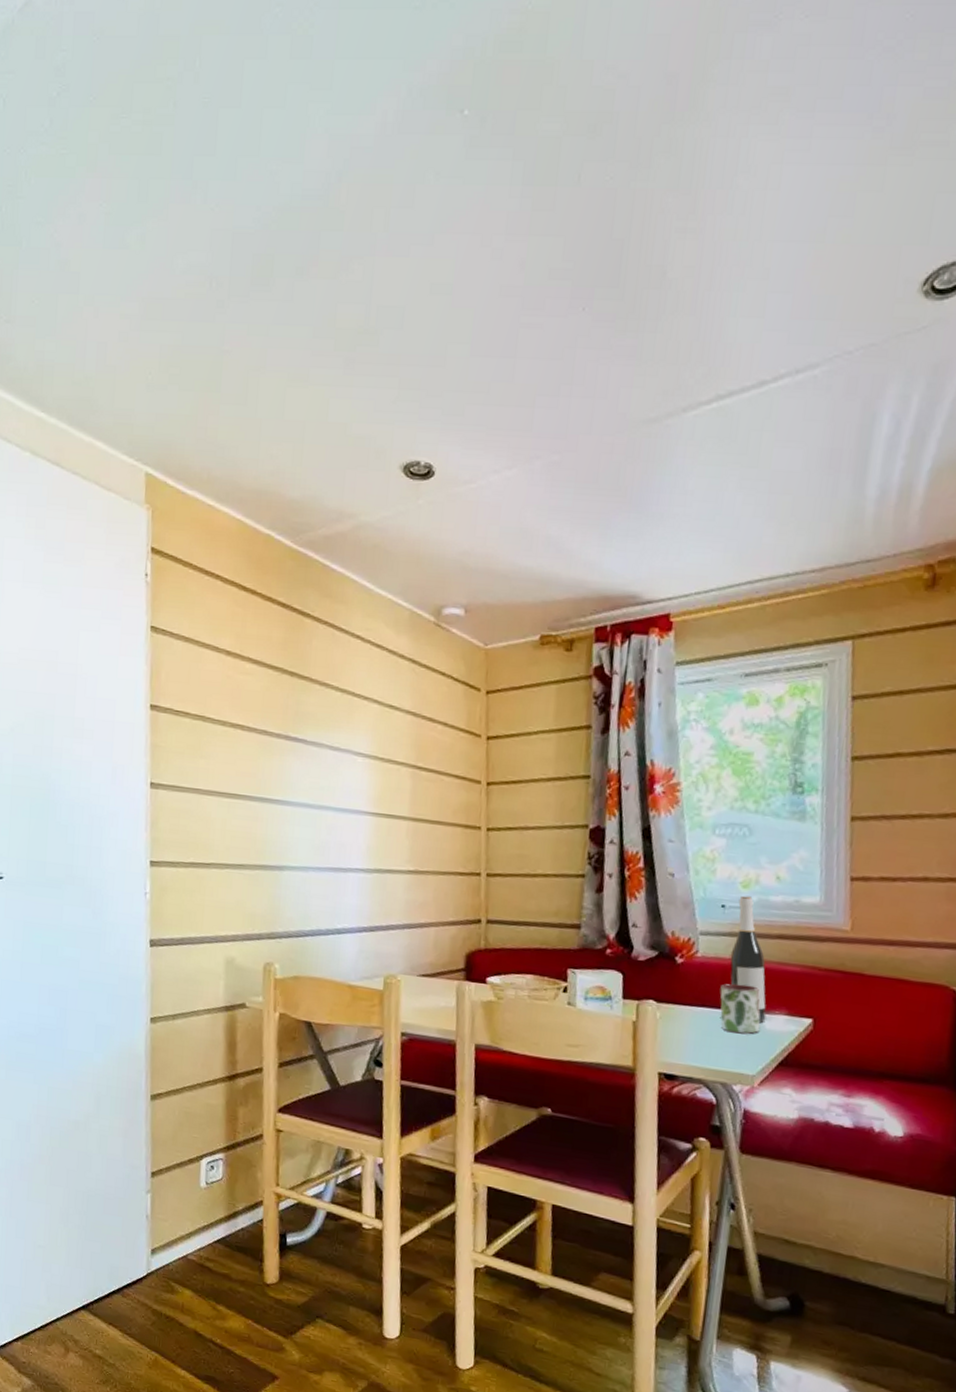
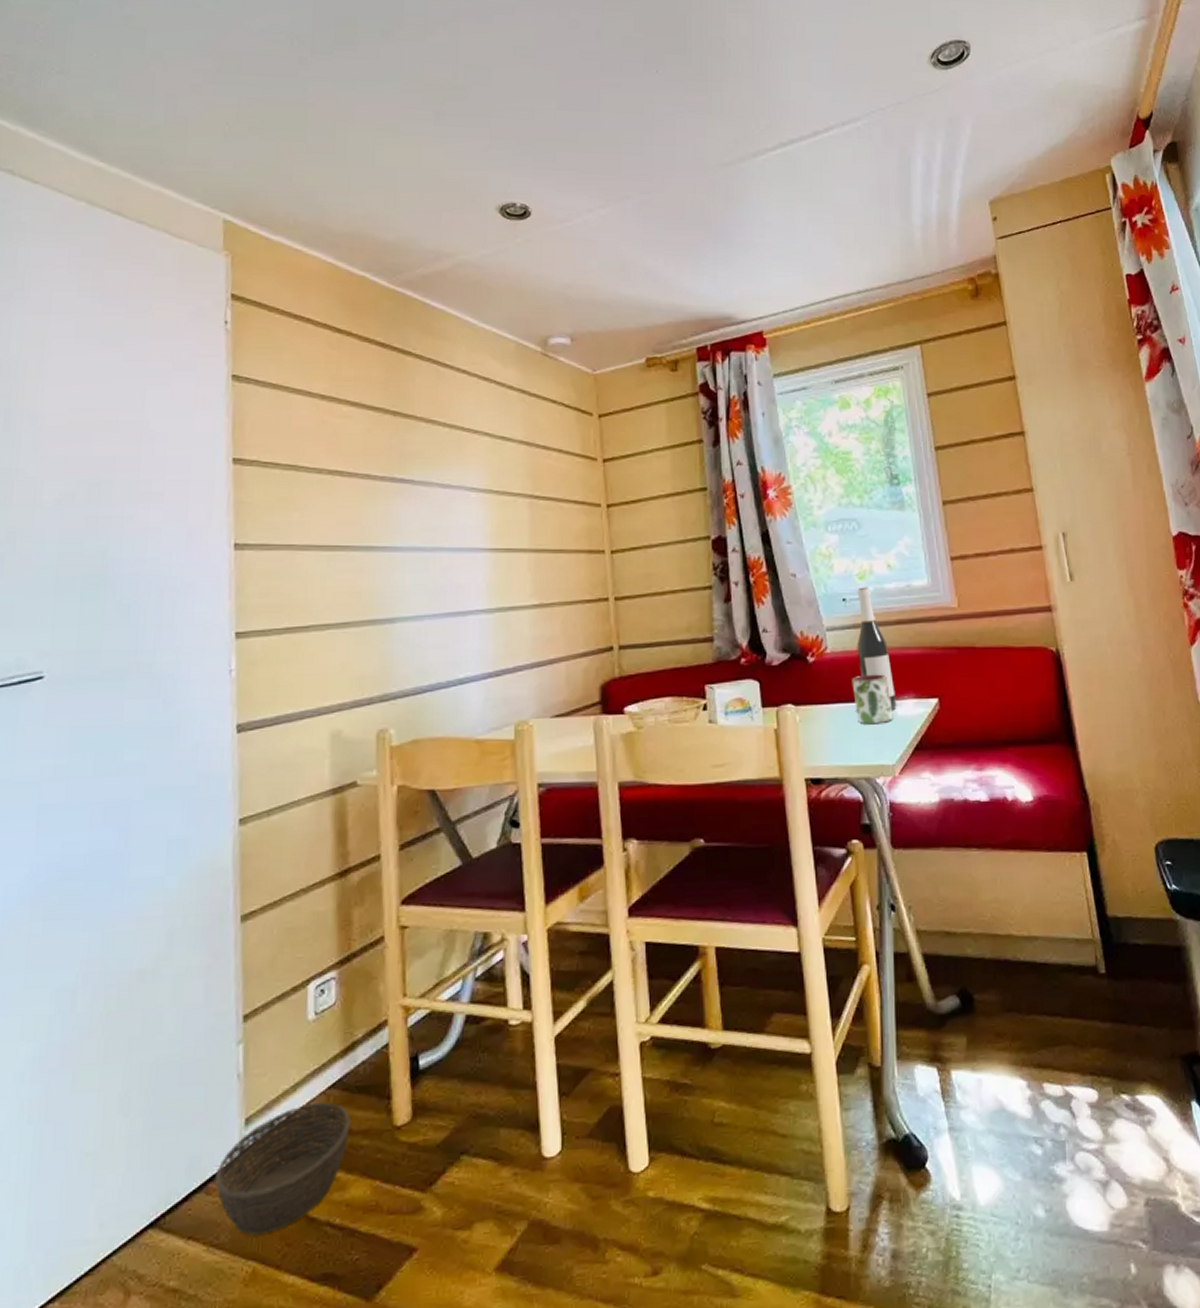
basket: none [128,1249,231,1336] -> present [214,1101,350,1235]

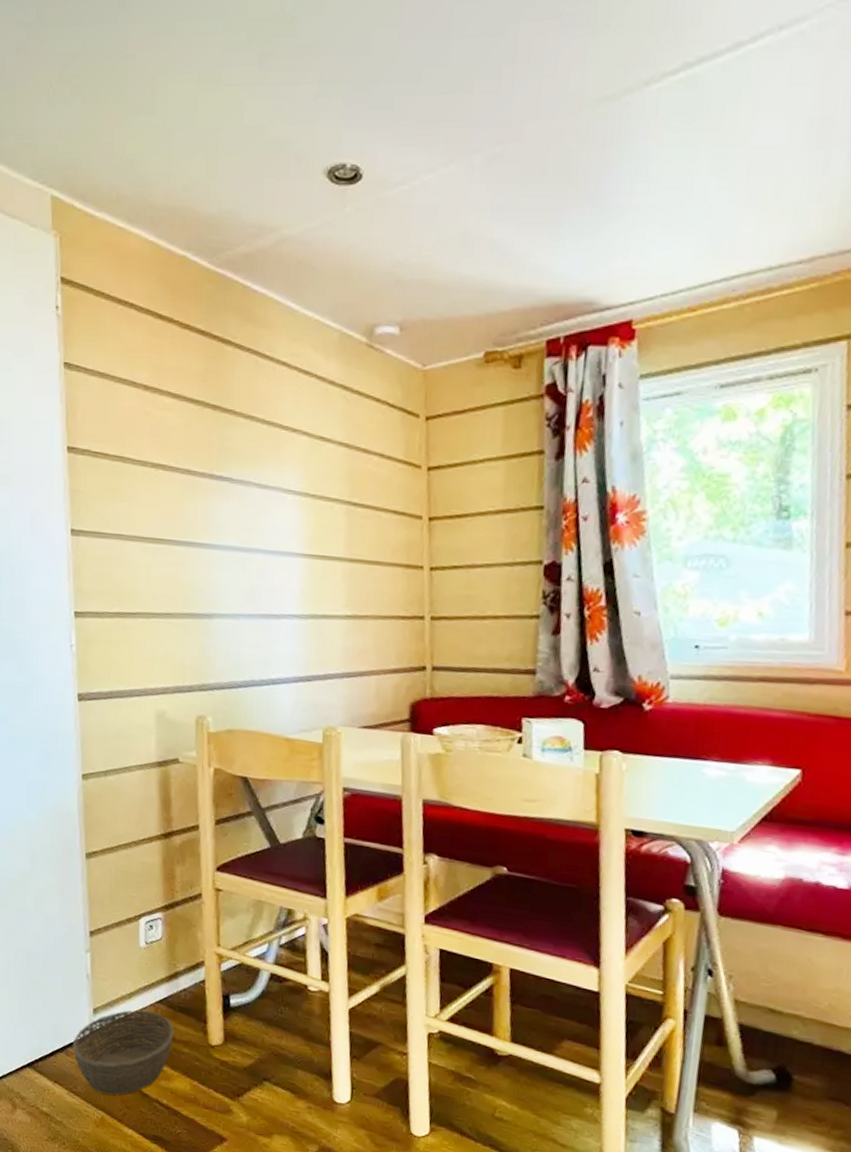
mug: present [852,674,893,725] -> none [693,731,741,787]
wine bottle: present [857,587,897,710] -> none [705,634,748,774]

